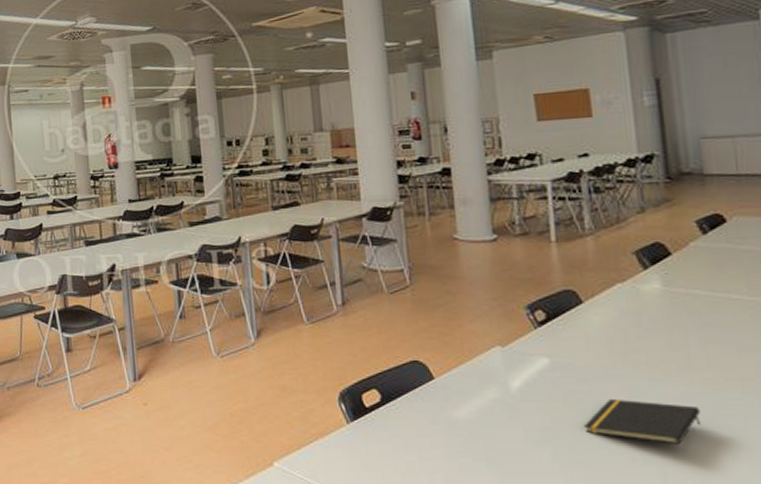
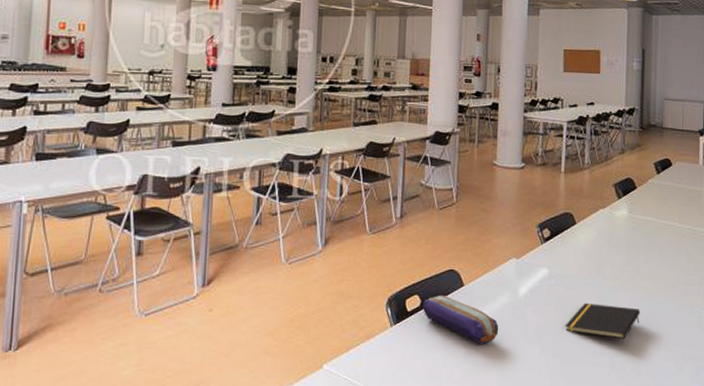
pencil case: none [384,388,489,446] -> present [423,294,499,344]

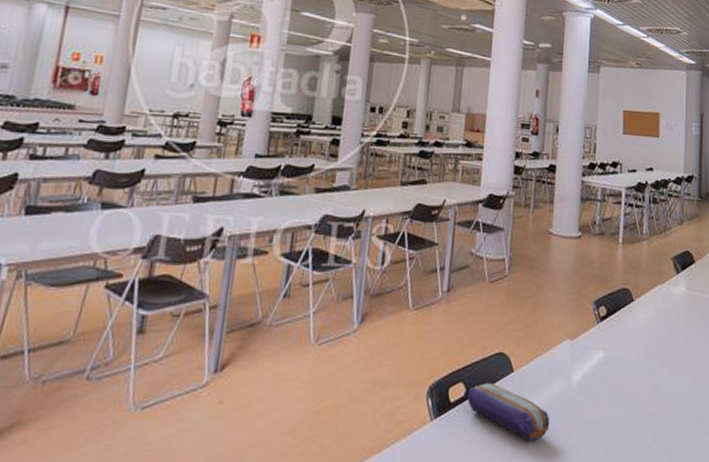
notepad: present [565,302,640,339] -> none [620,391,699,433]

